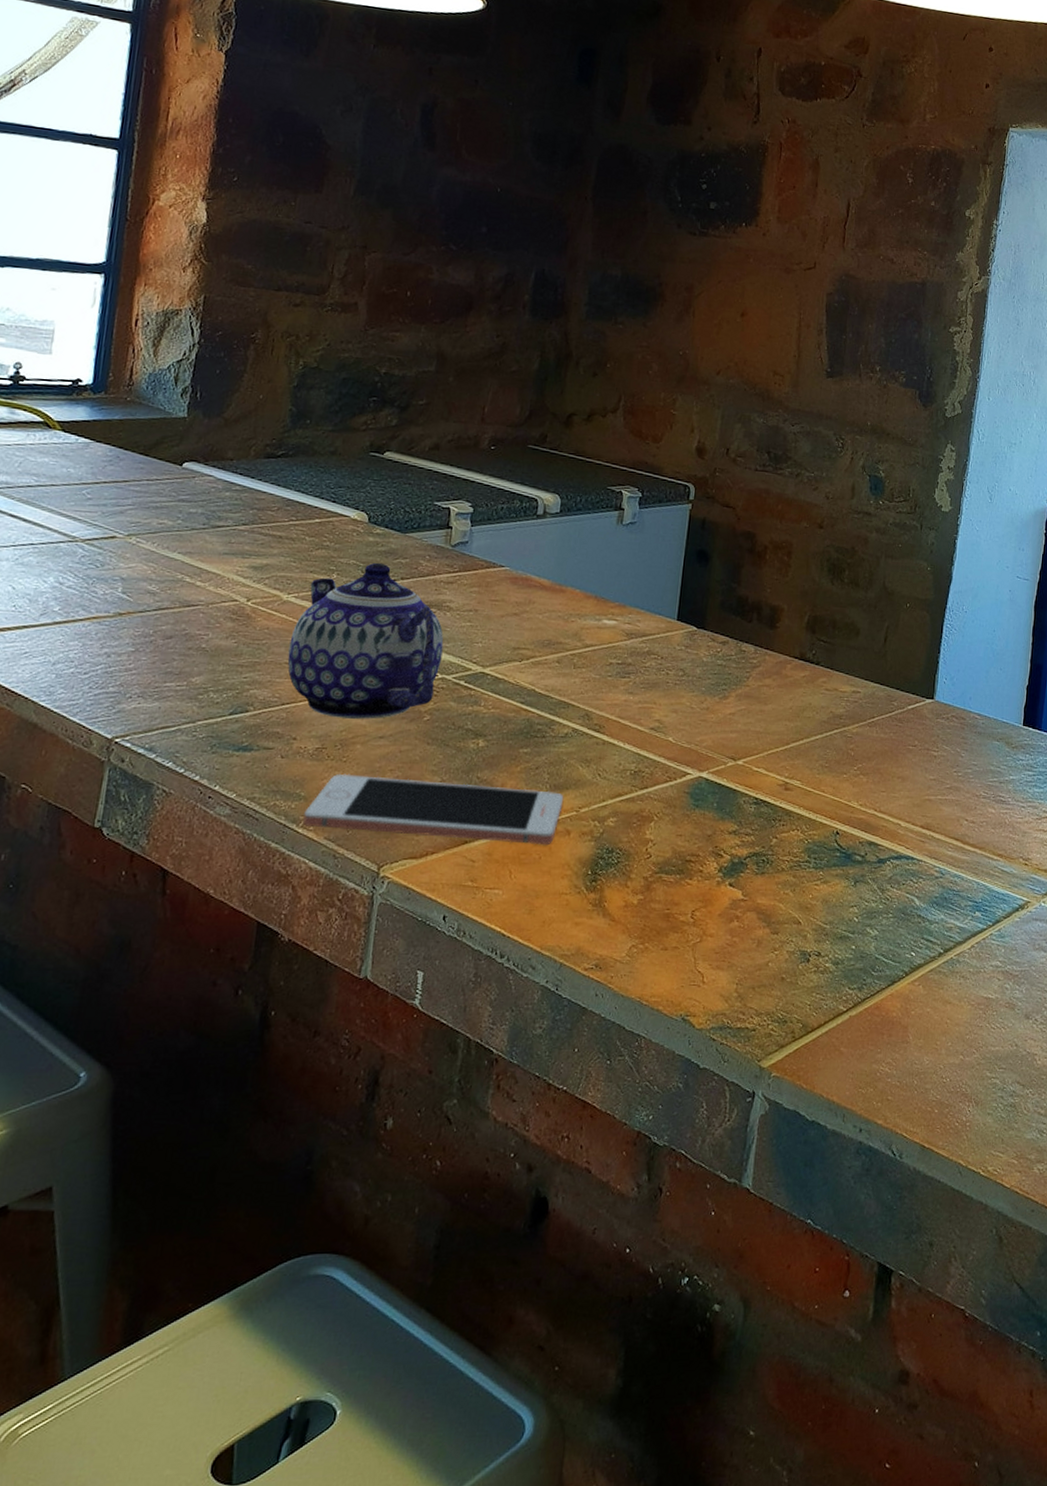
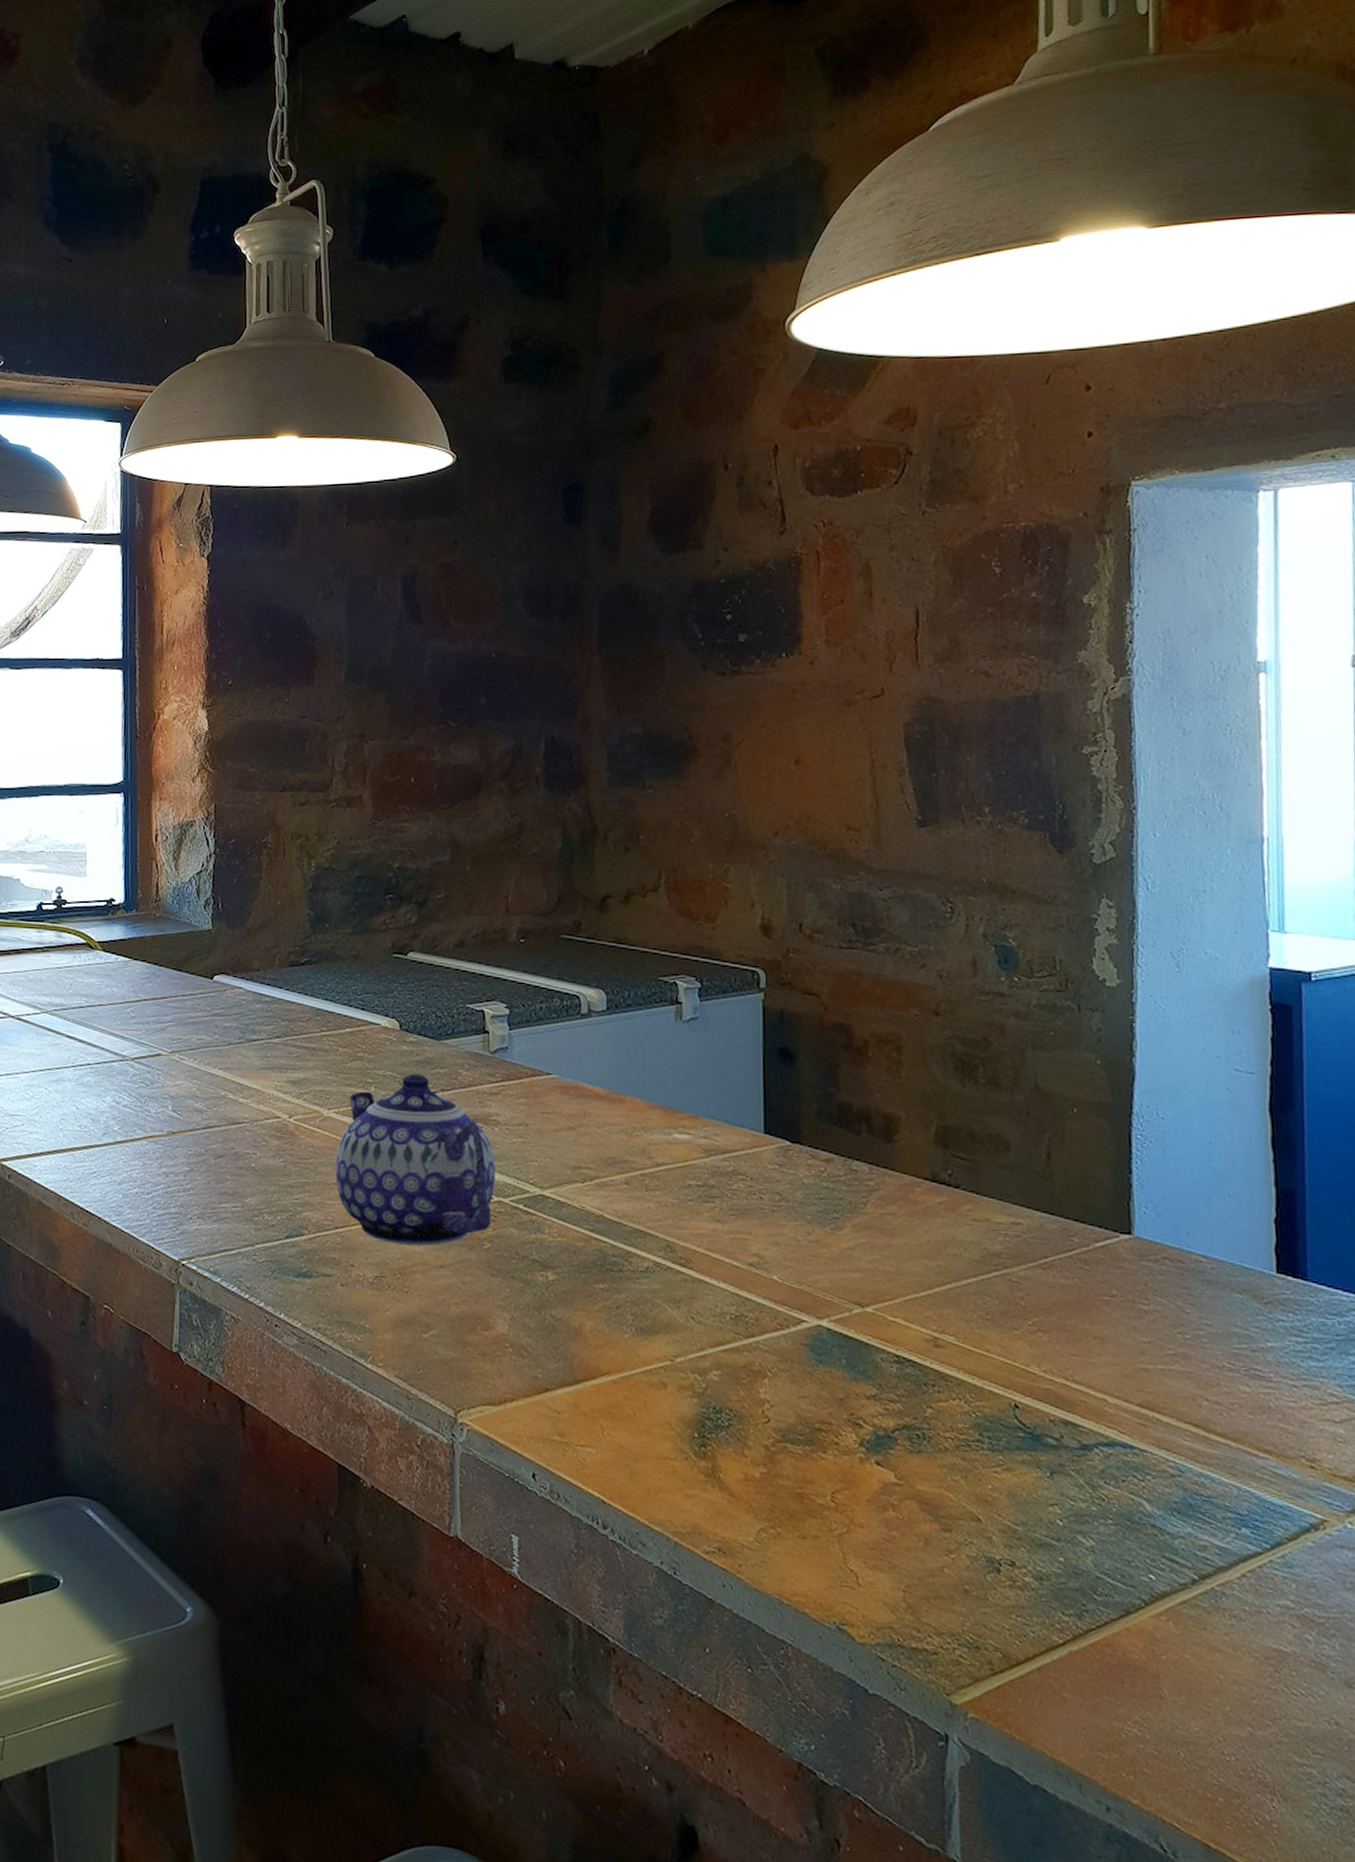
cell phone: present [303,773,564,846] -> none [371,1305,654,1400]

